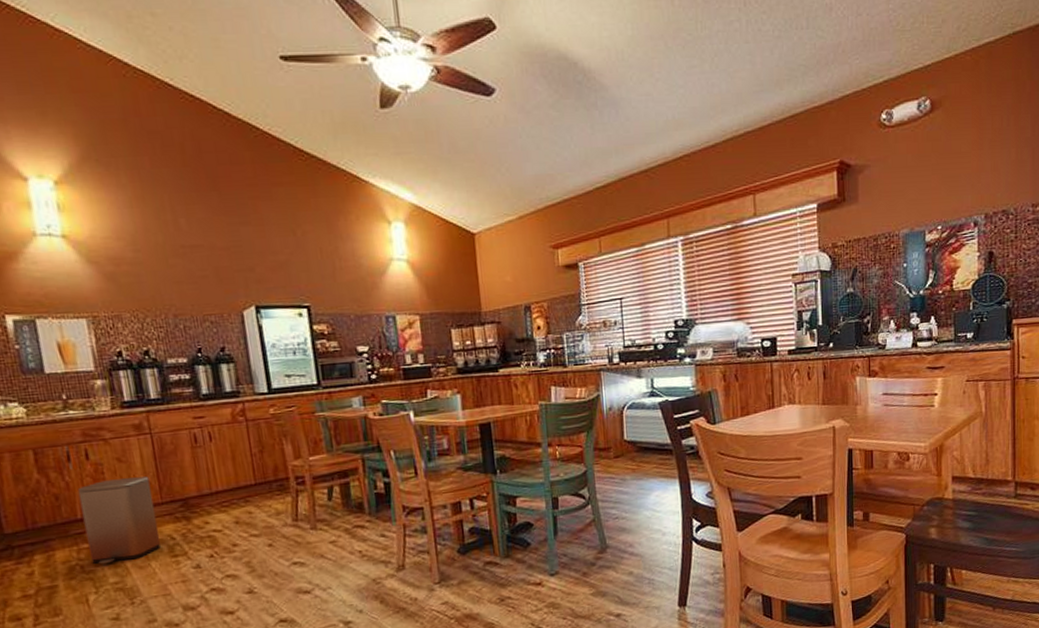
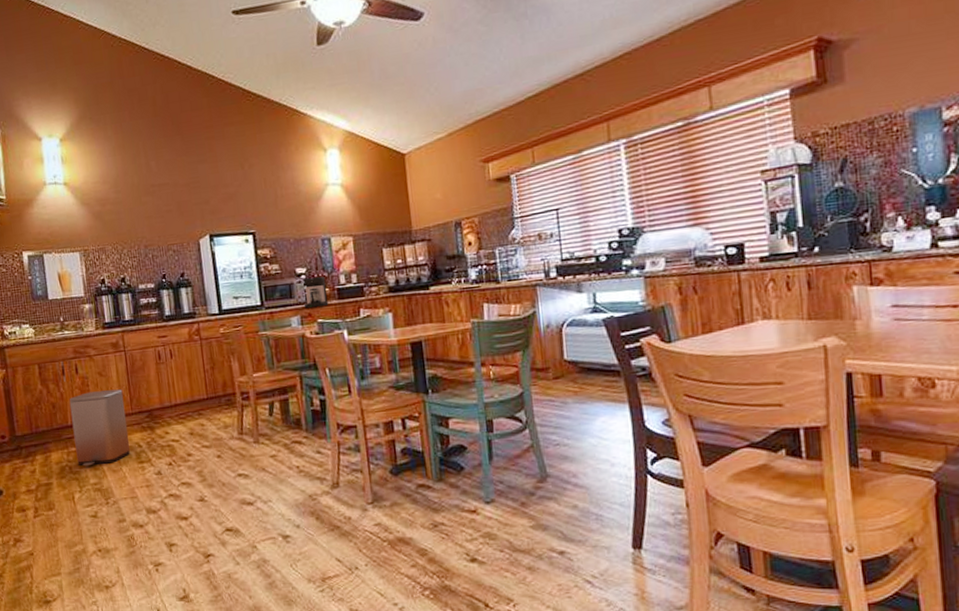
coffee maker: none [365,355,394,389] -> present [303,276,329,309]

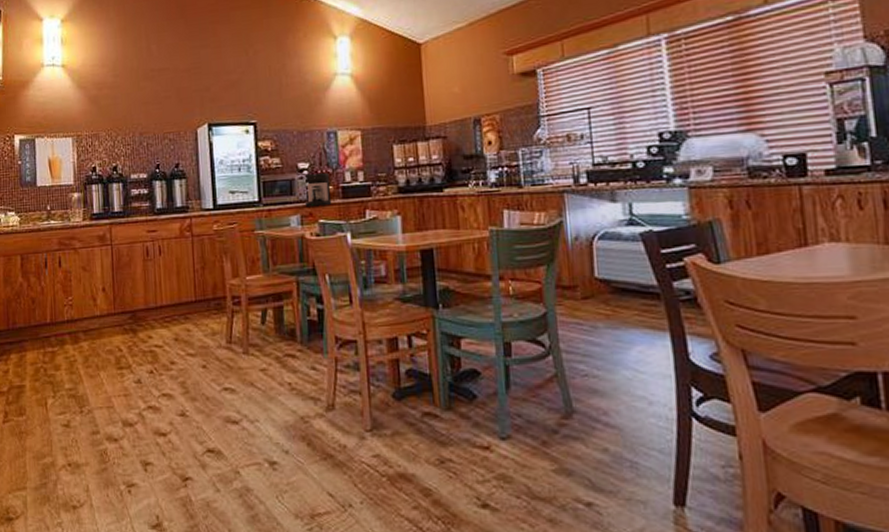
pedal bin: present [69,389,131,466] -> none [49,286,110,369]

